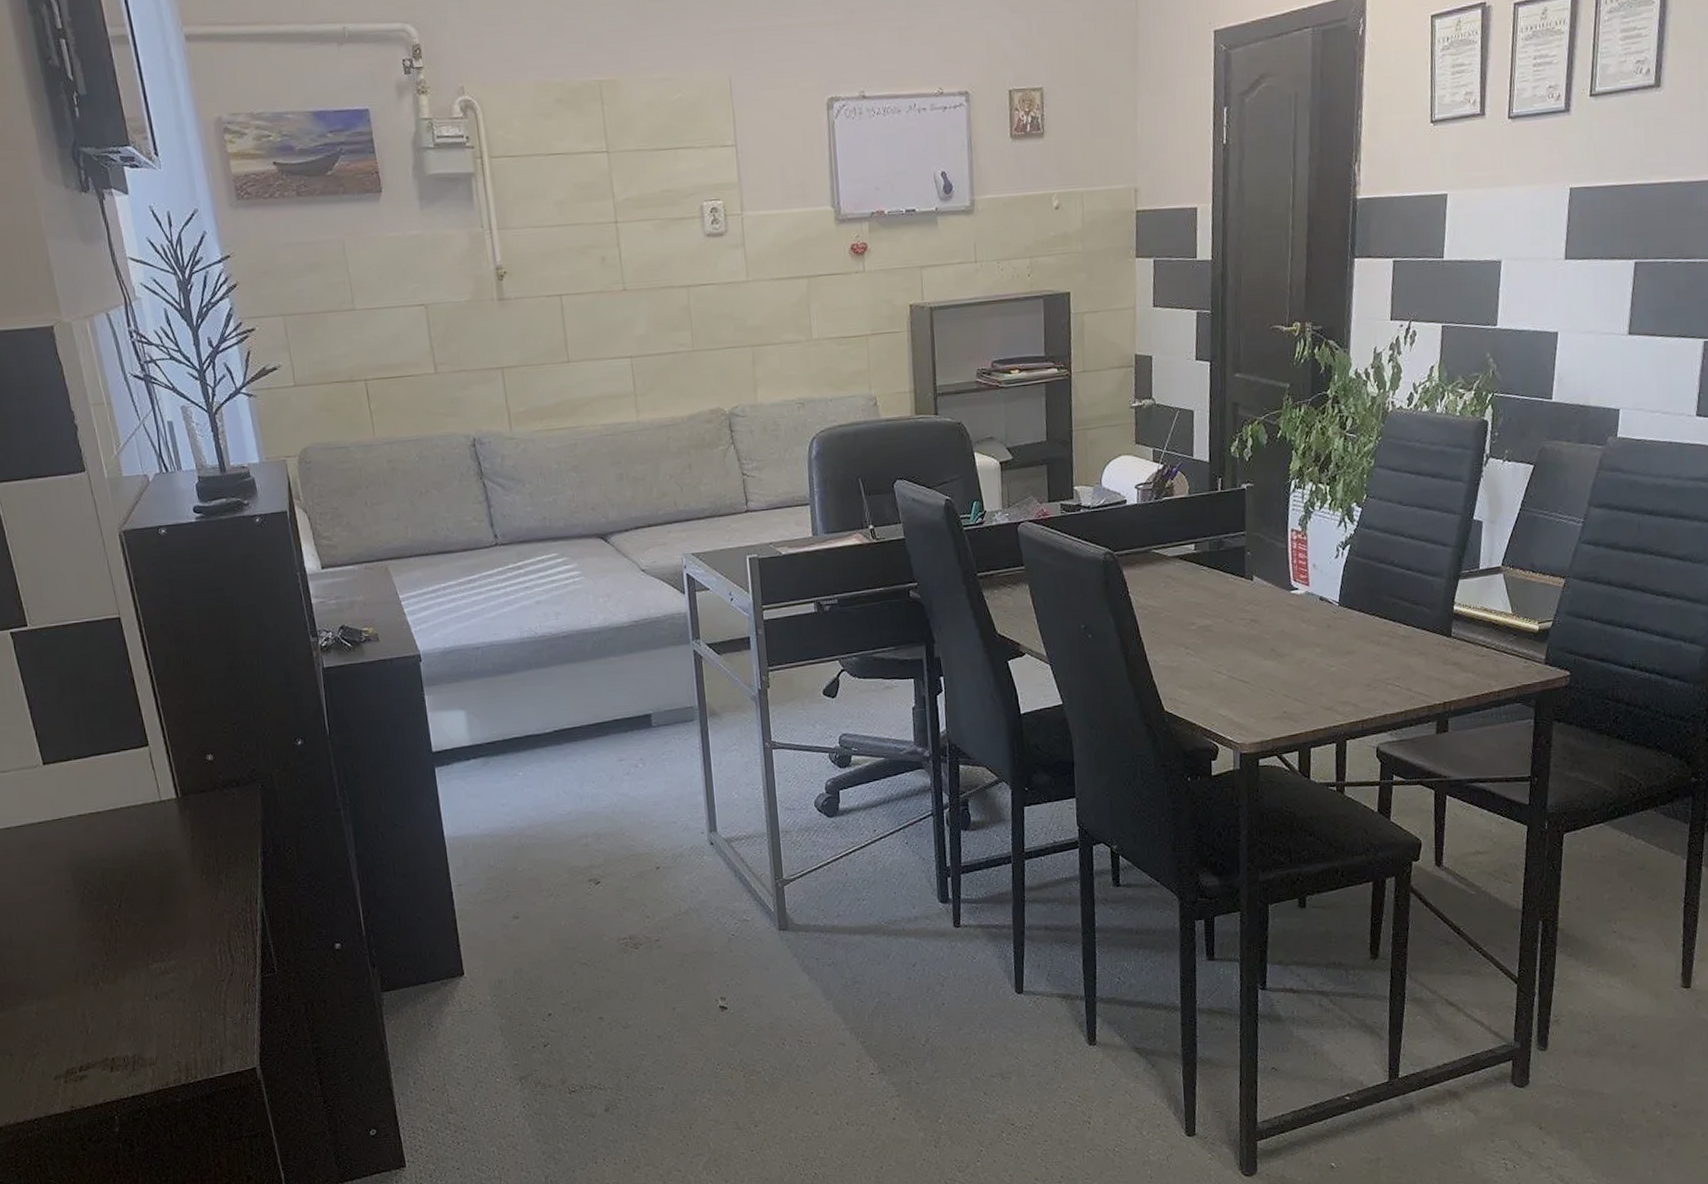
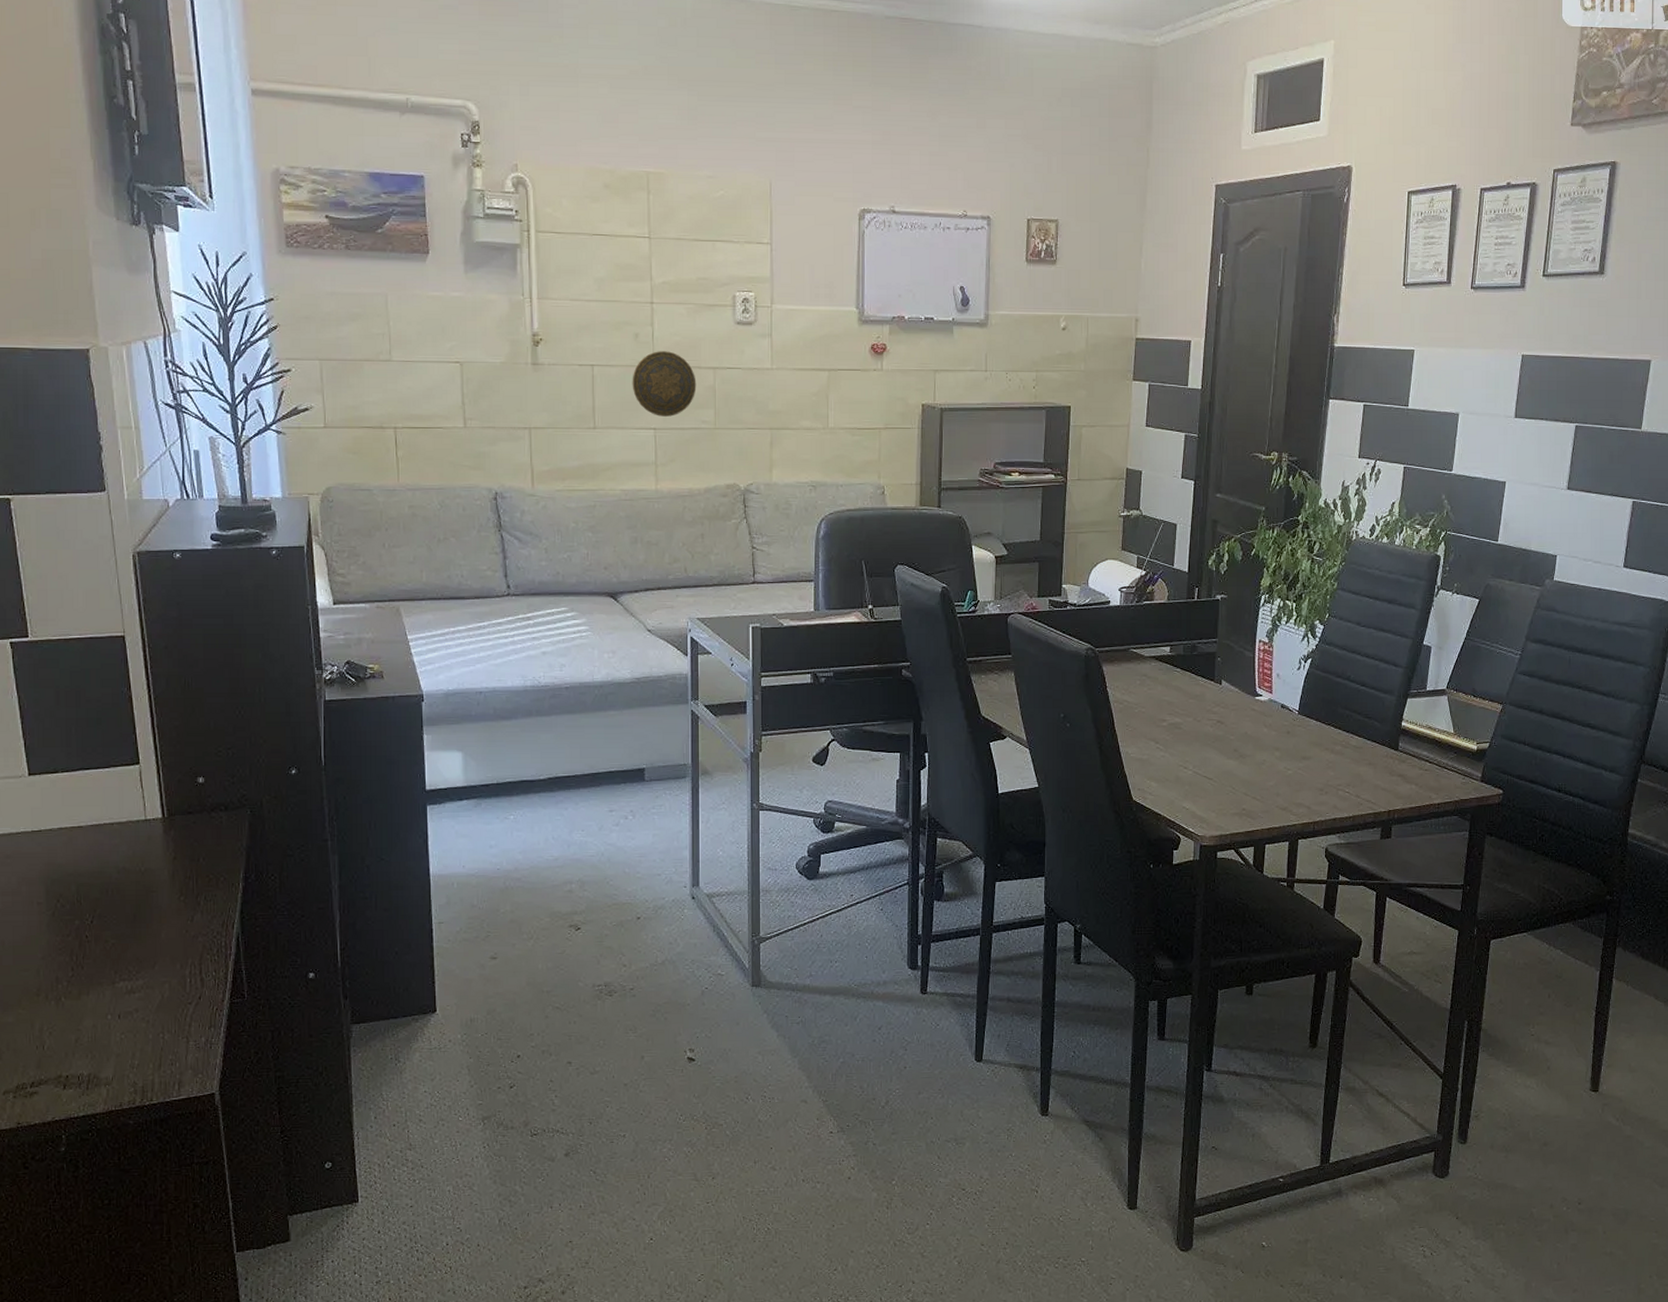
decorative plate: none [602,272,671,343] -> present [632,351,697,417]

